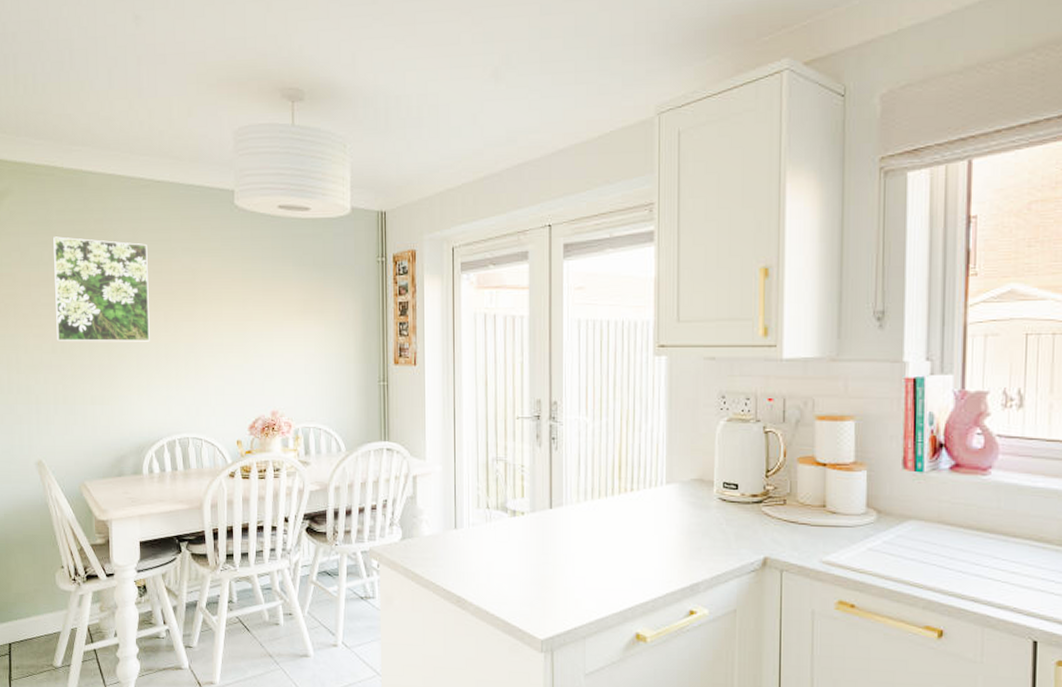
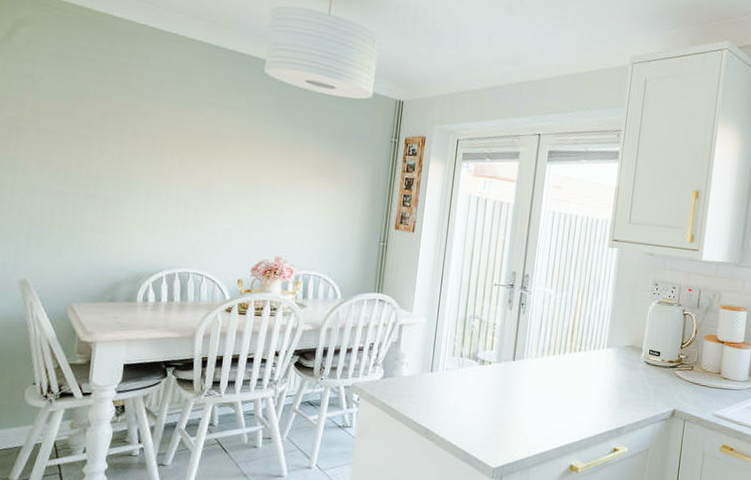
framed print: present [53,236,150,342] -> none [61,71,172,182]

